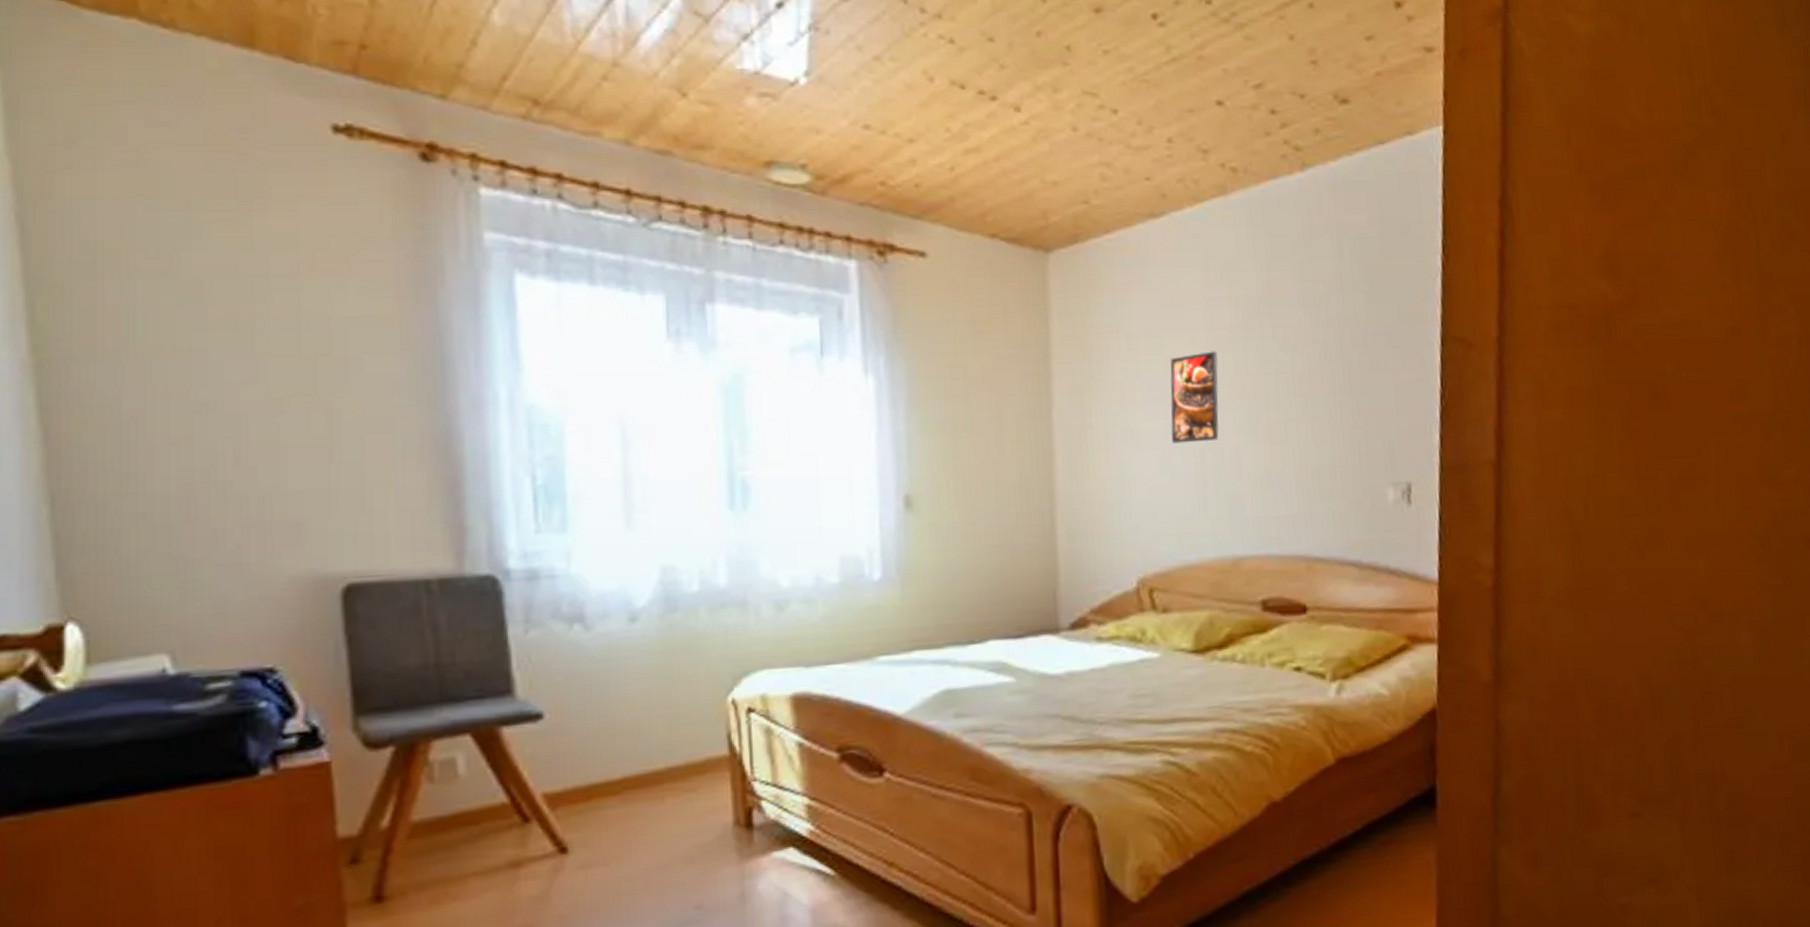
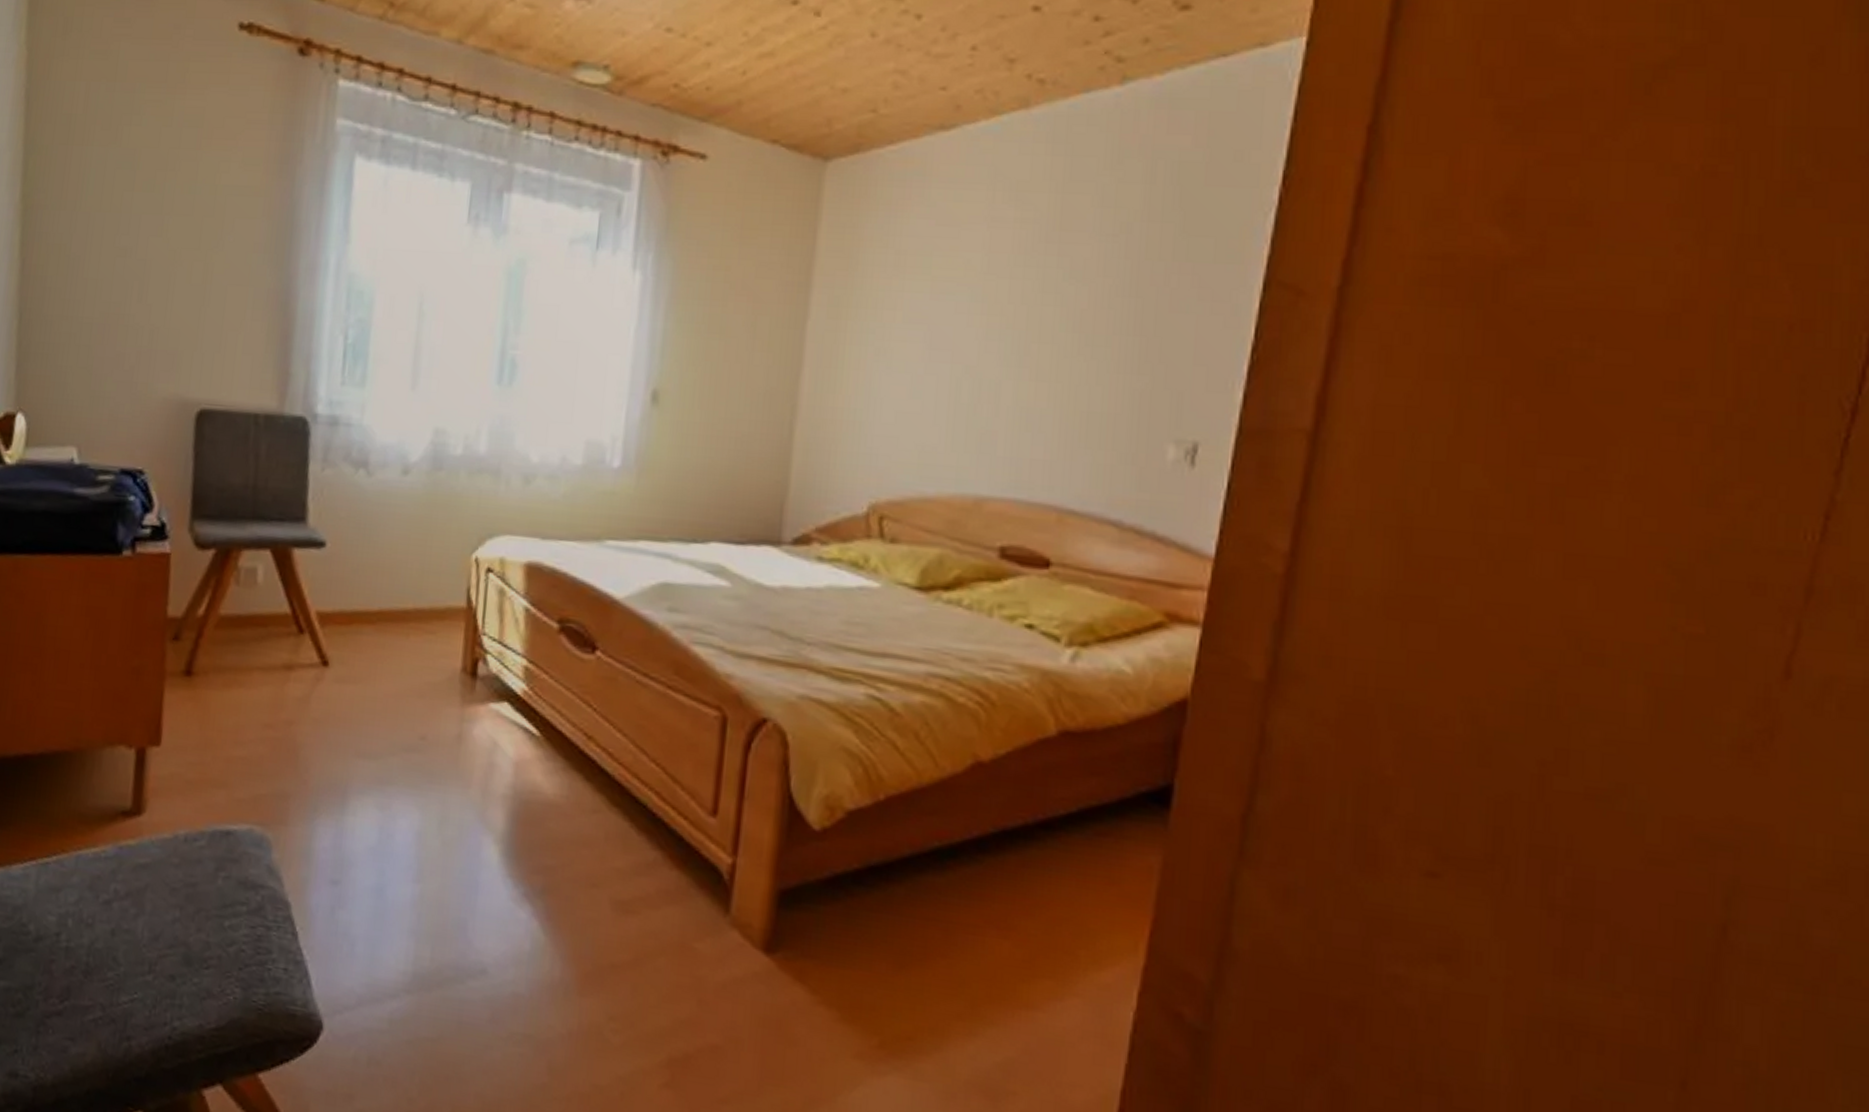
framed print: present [1170,351,1219,444] -> none [927,275,991,370]

